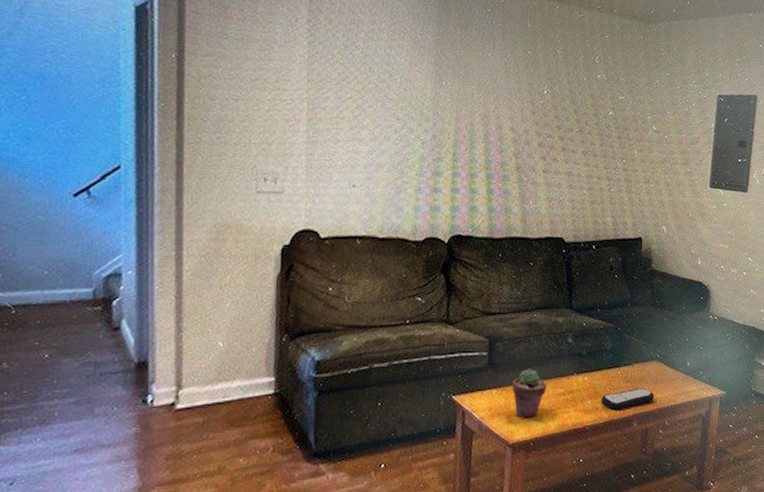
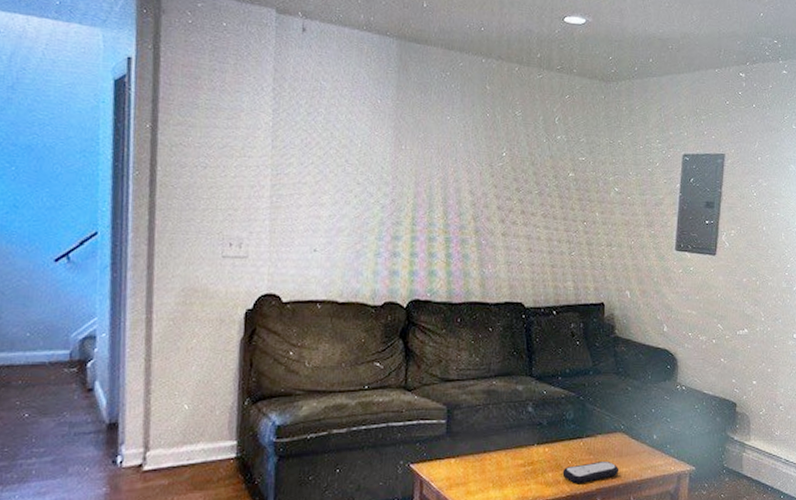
potted succulent: present [512,369,547,418] -> none [471,438,506,489]

